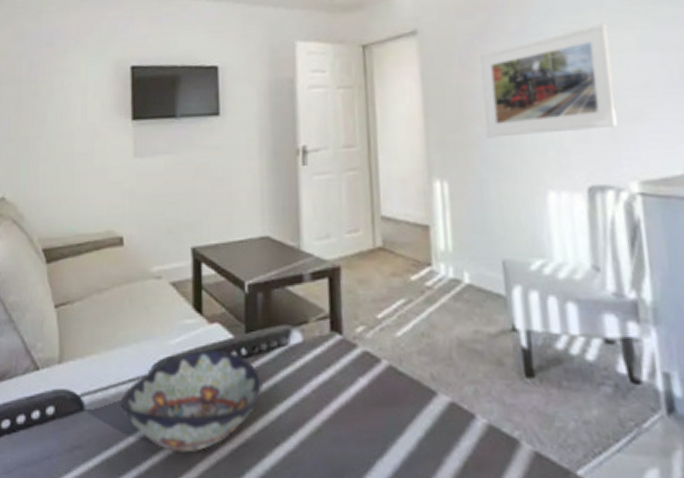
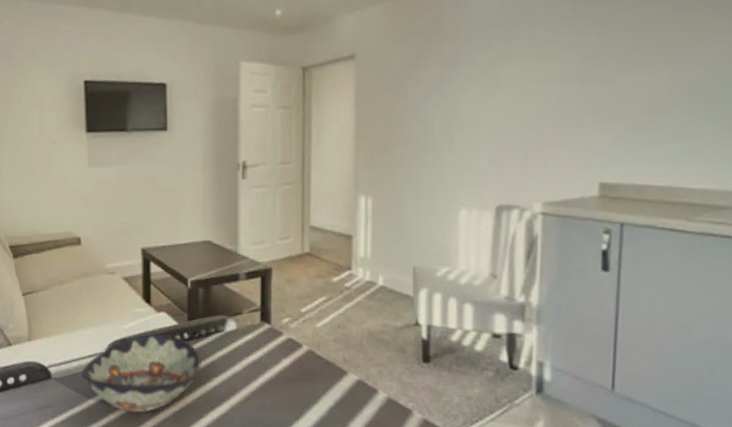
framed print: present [480,23,618,138] -> none [411,53,534,159]

